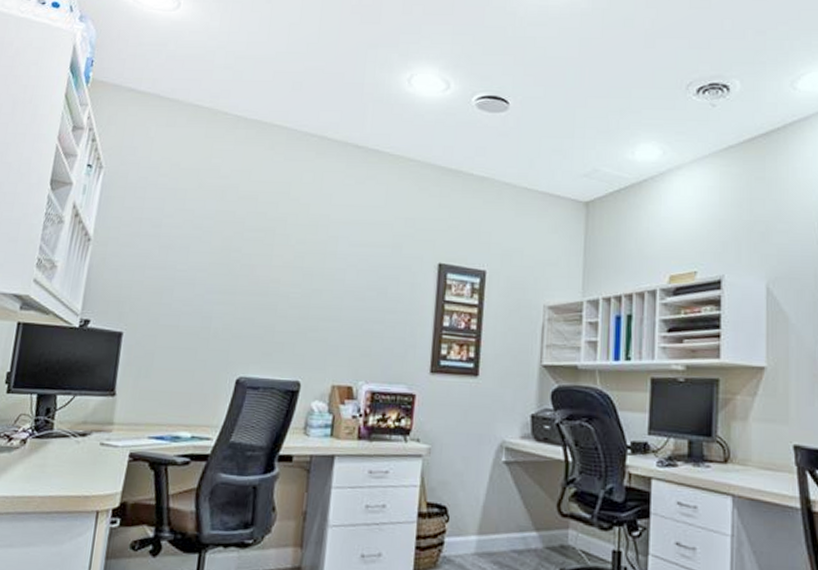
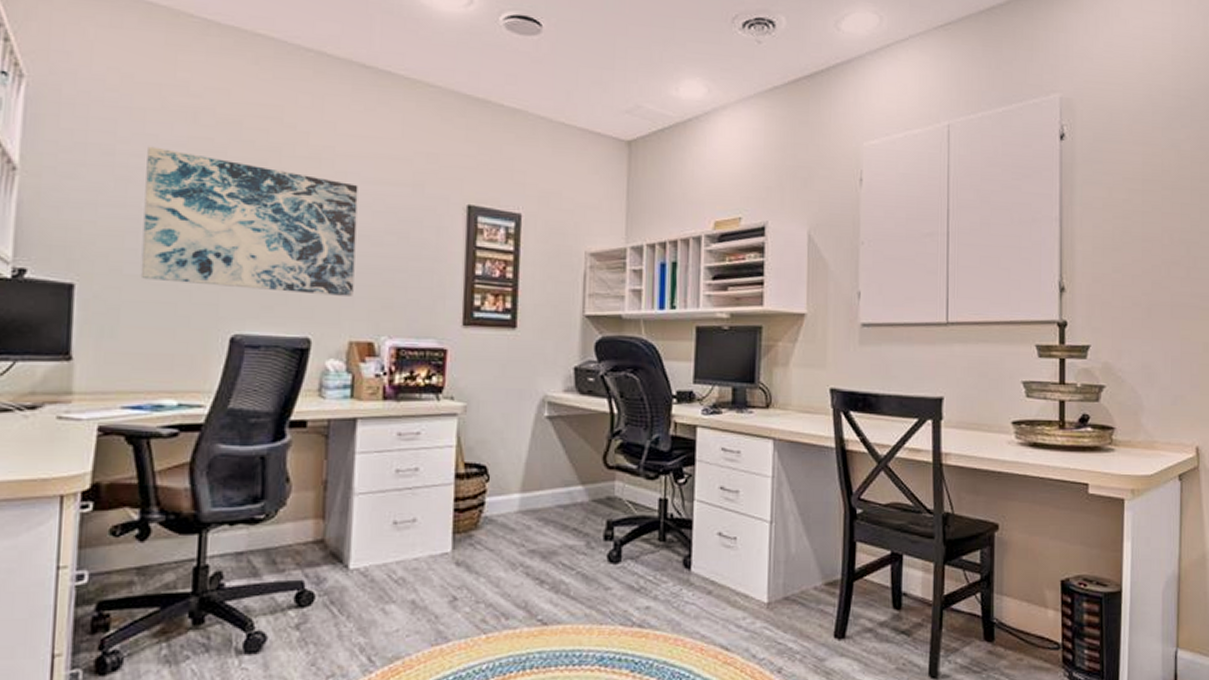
wall art: none [172,219,347,345] -> present [140,146,358,296]

